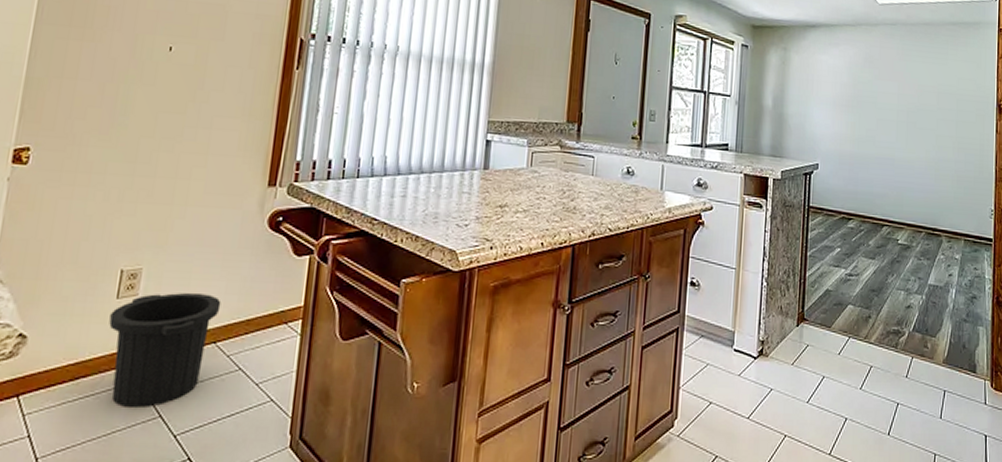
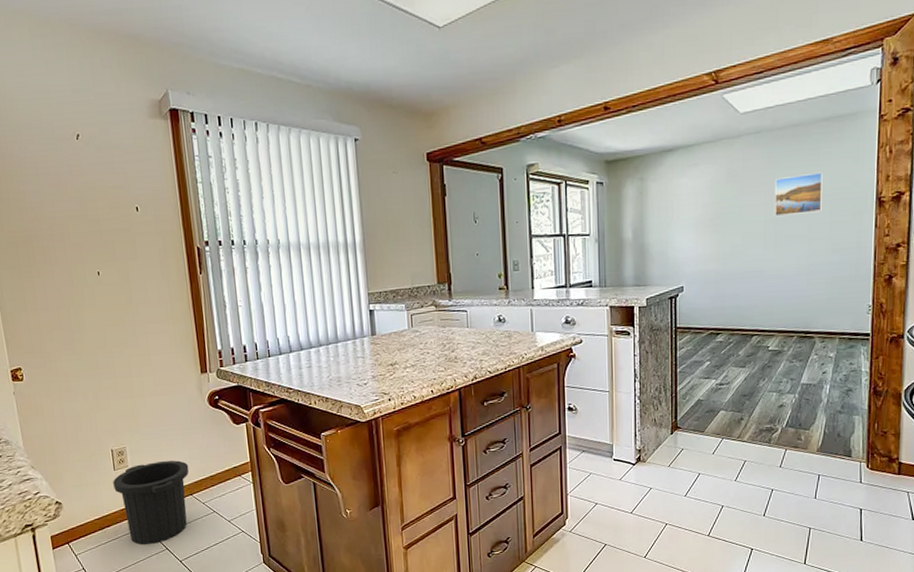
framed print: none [907,70,950,110] -> present [775,172,823,217]

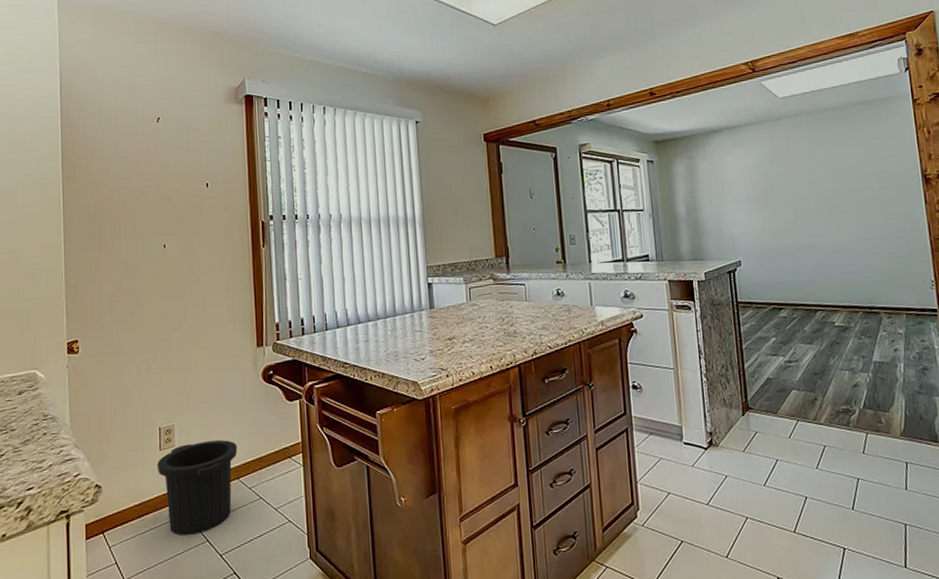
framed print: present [775,172,823,217] -> none [821,151,870,193]

